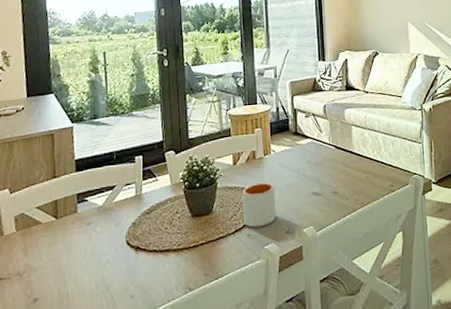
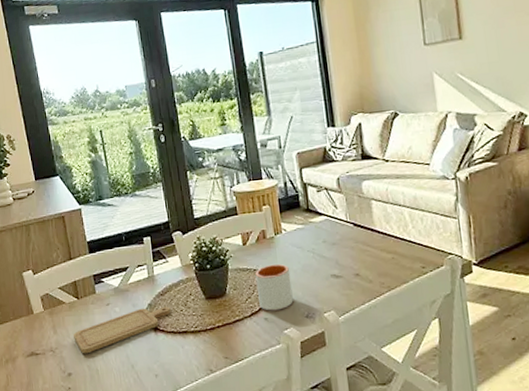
chopping board: none [46,224,155,277] -> present [73,306,171,354]

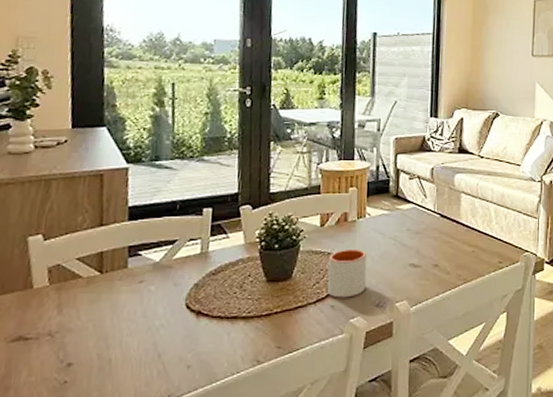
chopping board: present [73,306,171,354] -> none [85,287,222,340]

